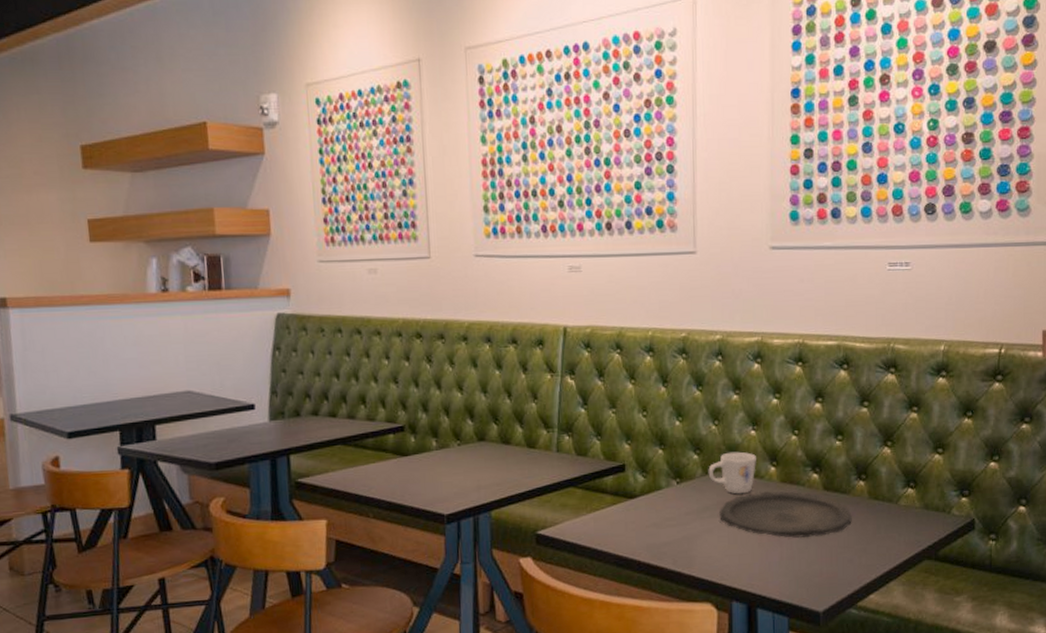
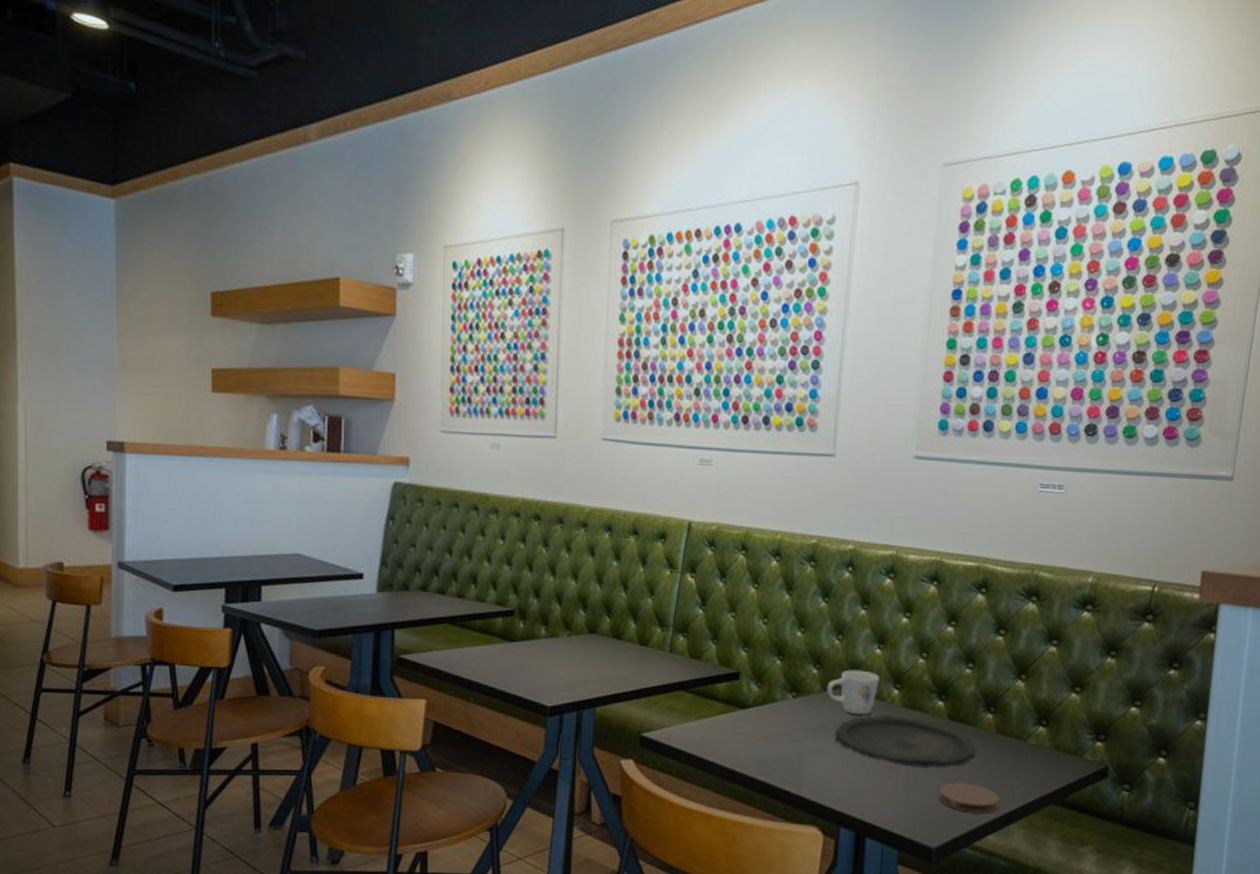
coaster: none [822,548,878,576] -> present [939,782,1000,814]

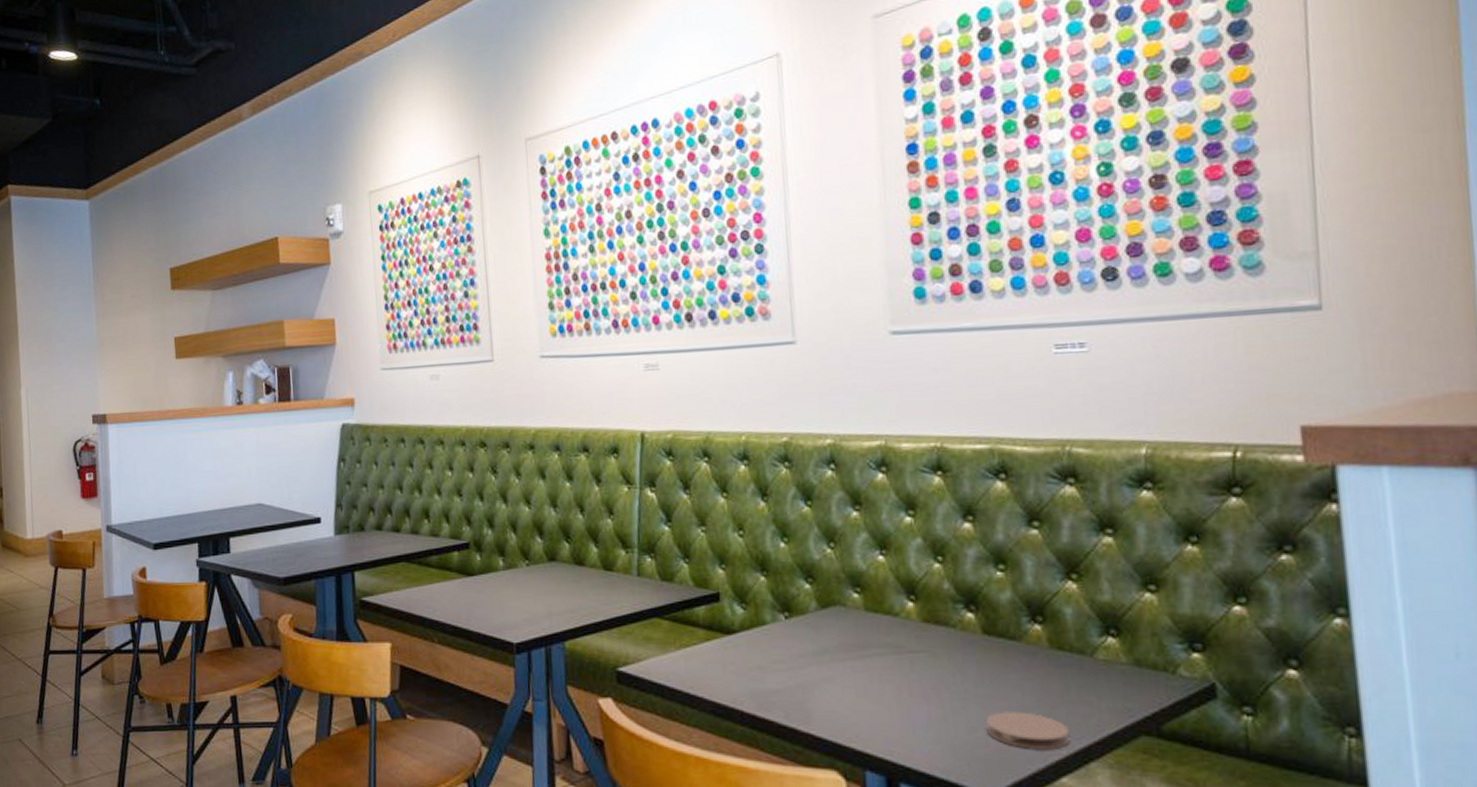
mug: present [826,669,879,715] -> none [824,581,888,635]
plate: present [833,715,976,769] -> none [840,632,1027,696]

